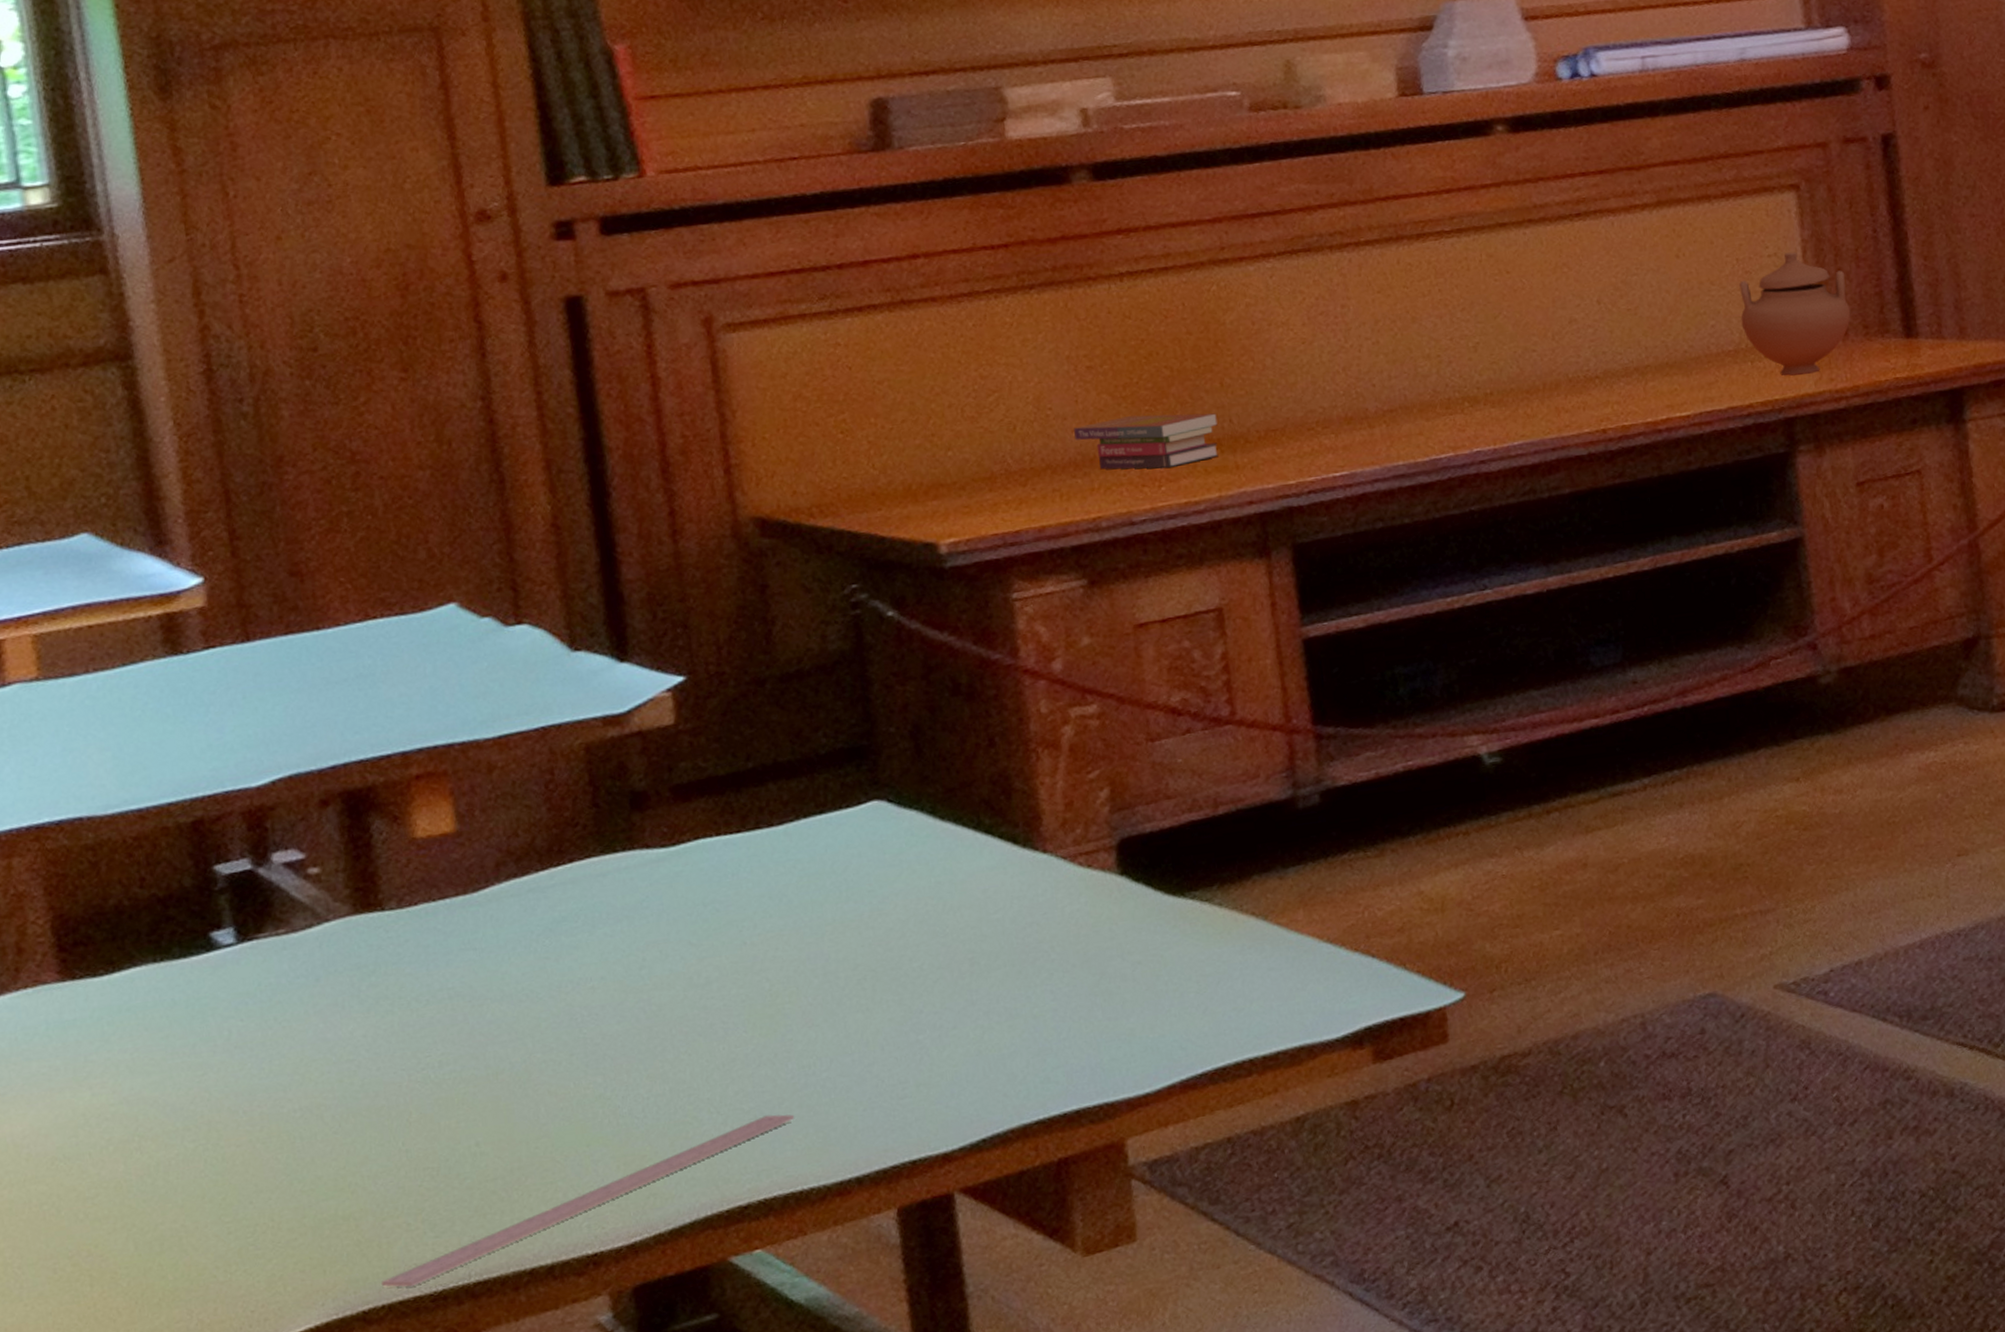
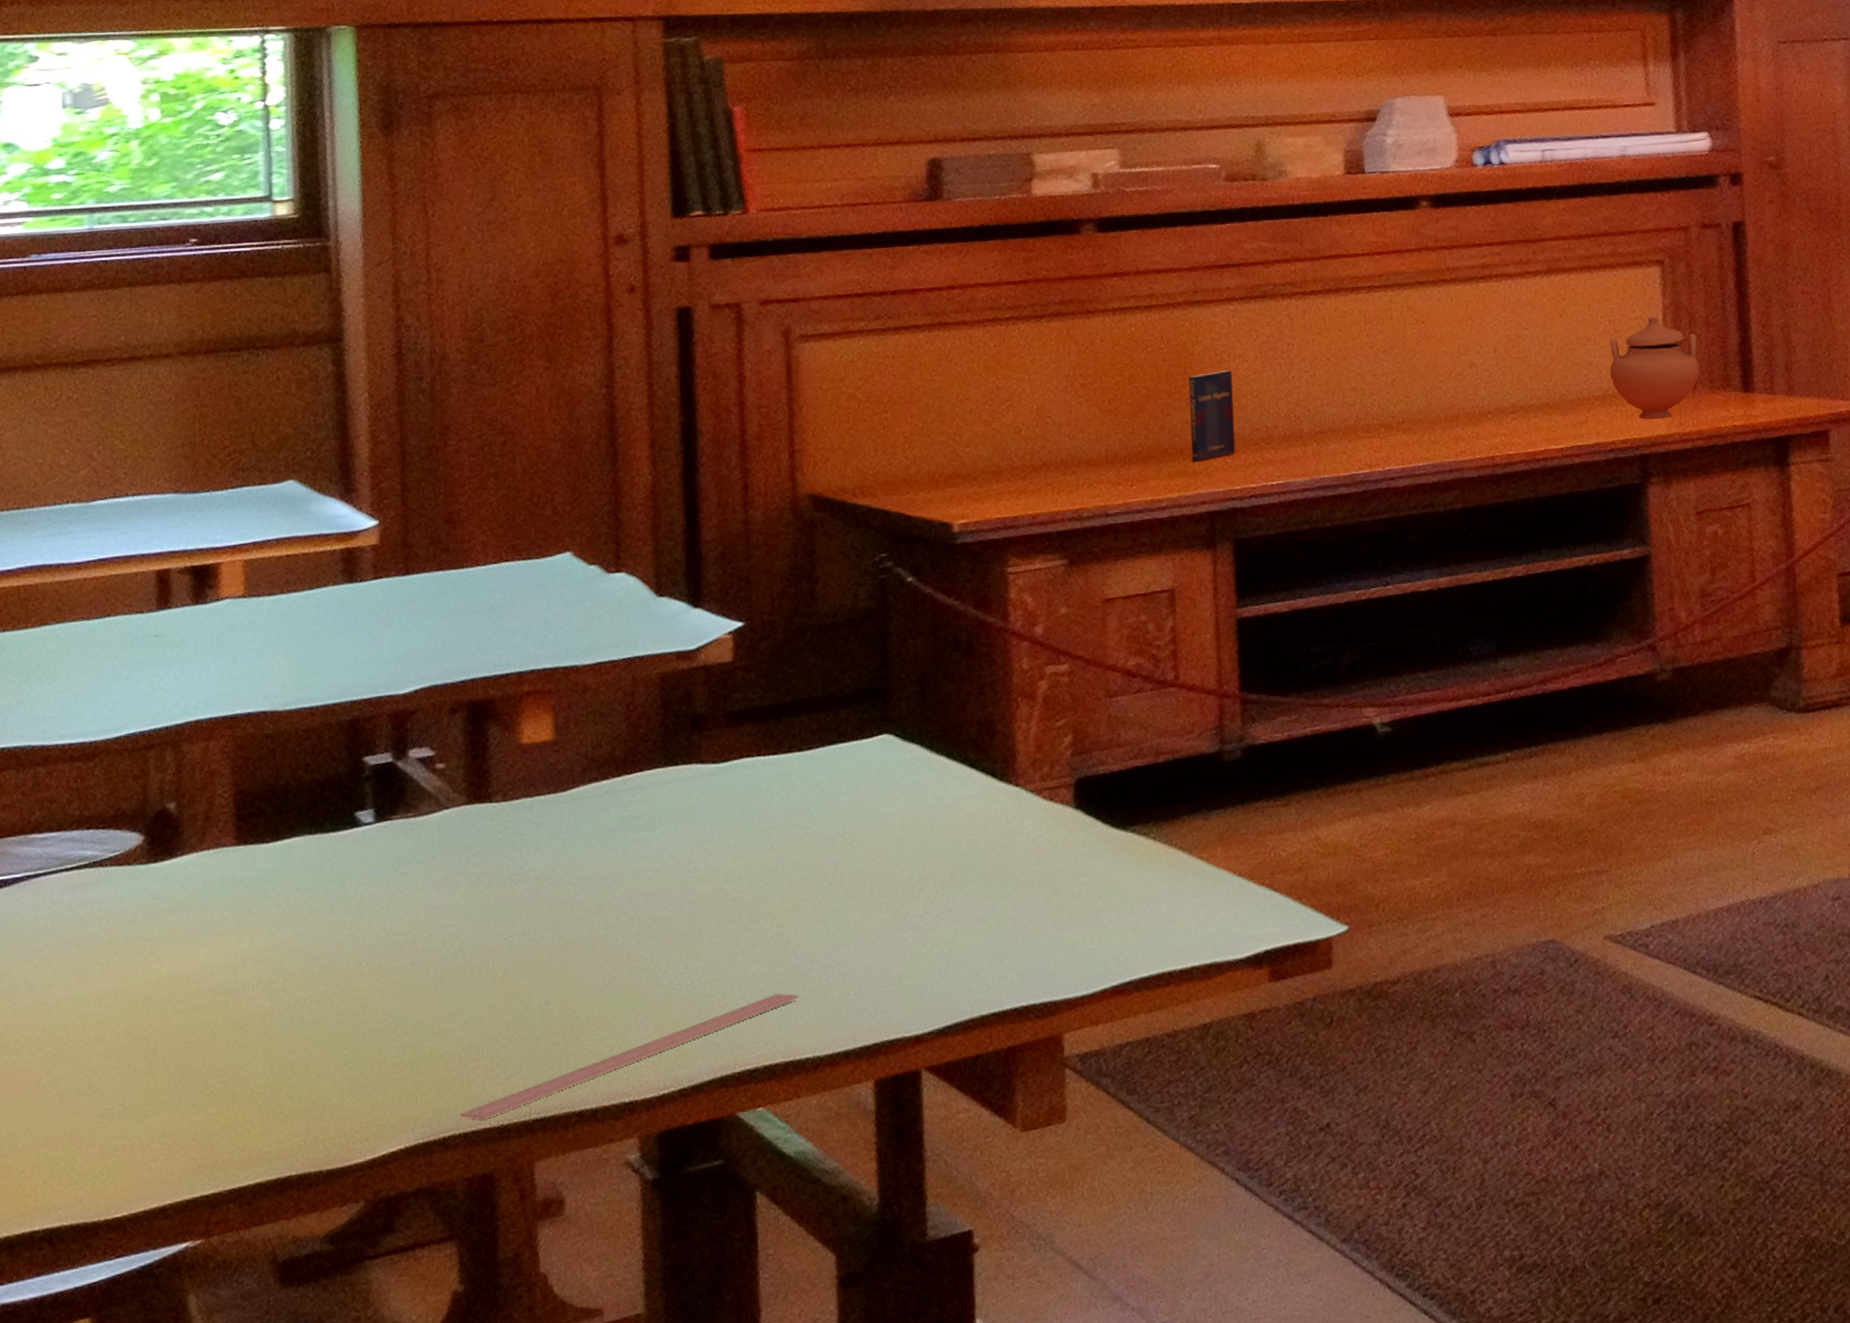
books: present [1074,413,1219,470] -> none [1067,426,1182,471]
book: none [1220,341,1287,453] -> present [1188,370,1236,461]

